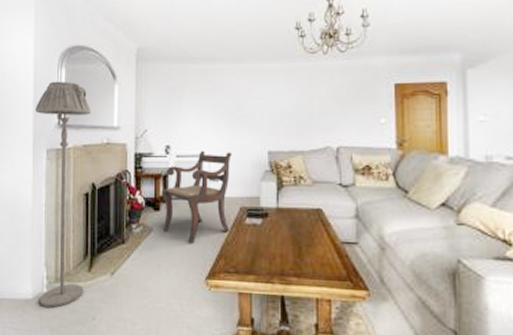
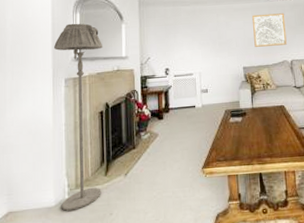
armchair: present [163,150,232,243] -> none [165,70,219,142]
wall art: none [286,79,333,125] -> present [252,13,287,47]

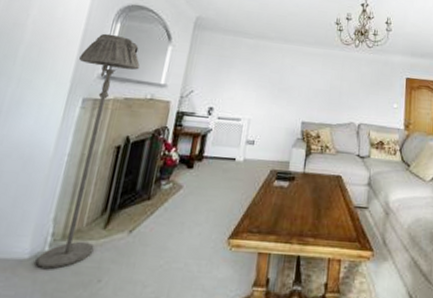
wall art: present [252,13,287,47] -> none [319,63,360,105]

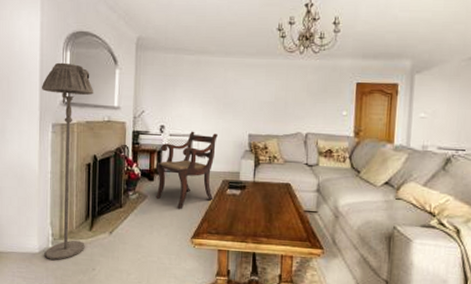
armchair: none [193,115,270,202] -> present [156,131,218,209]

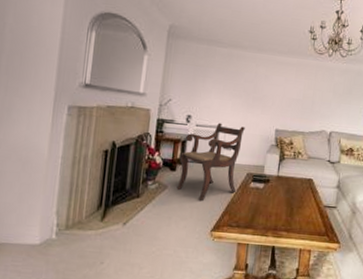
floor lamp: present [42,62,94,260] -> none [47,42,119,253]

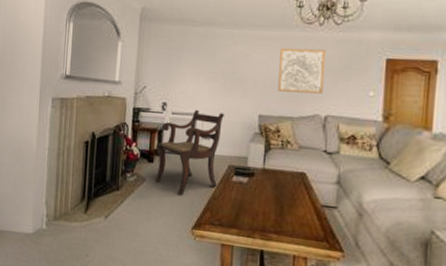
wall art: none [292,72,333,114] -> present [278,48,326,94]

